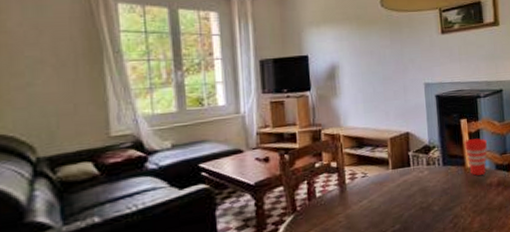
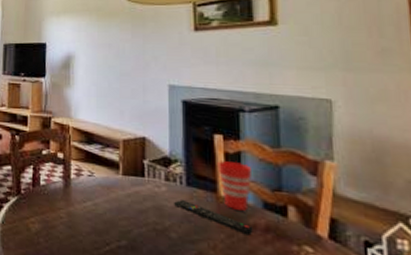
remote control: none [435,177,490,193] -> present [174,199,253,236]

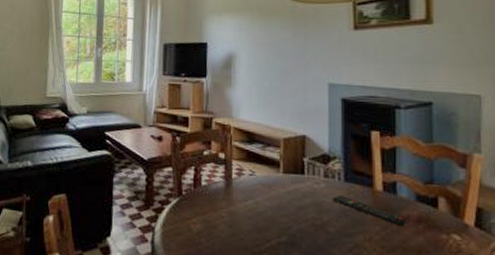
cup: present [217,161,251,211] -> none [374,156,405,204]

